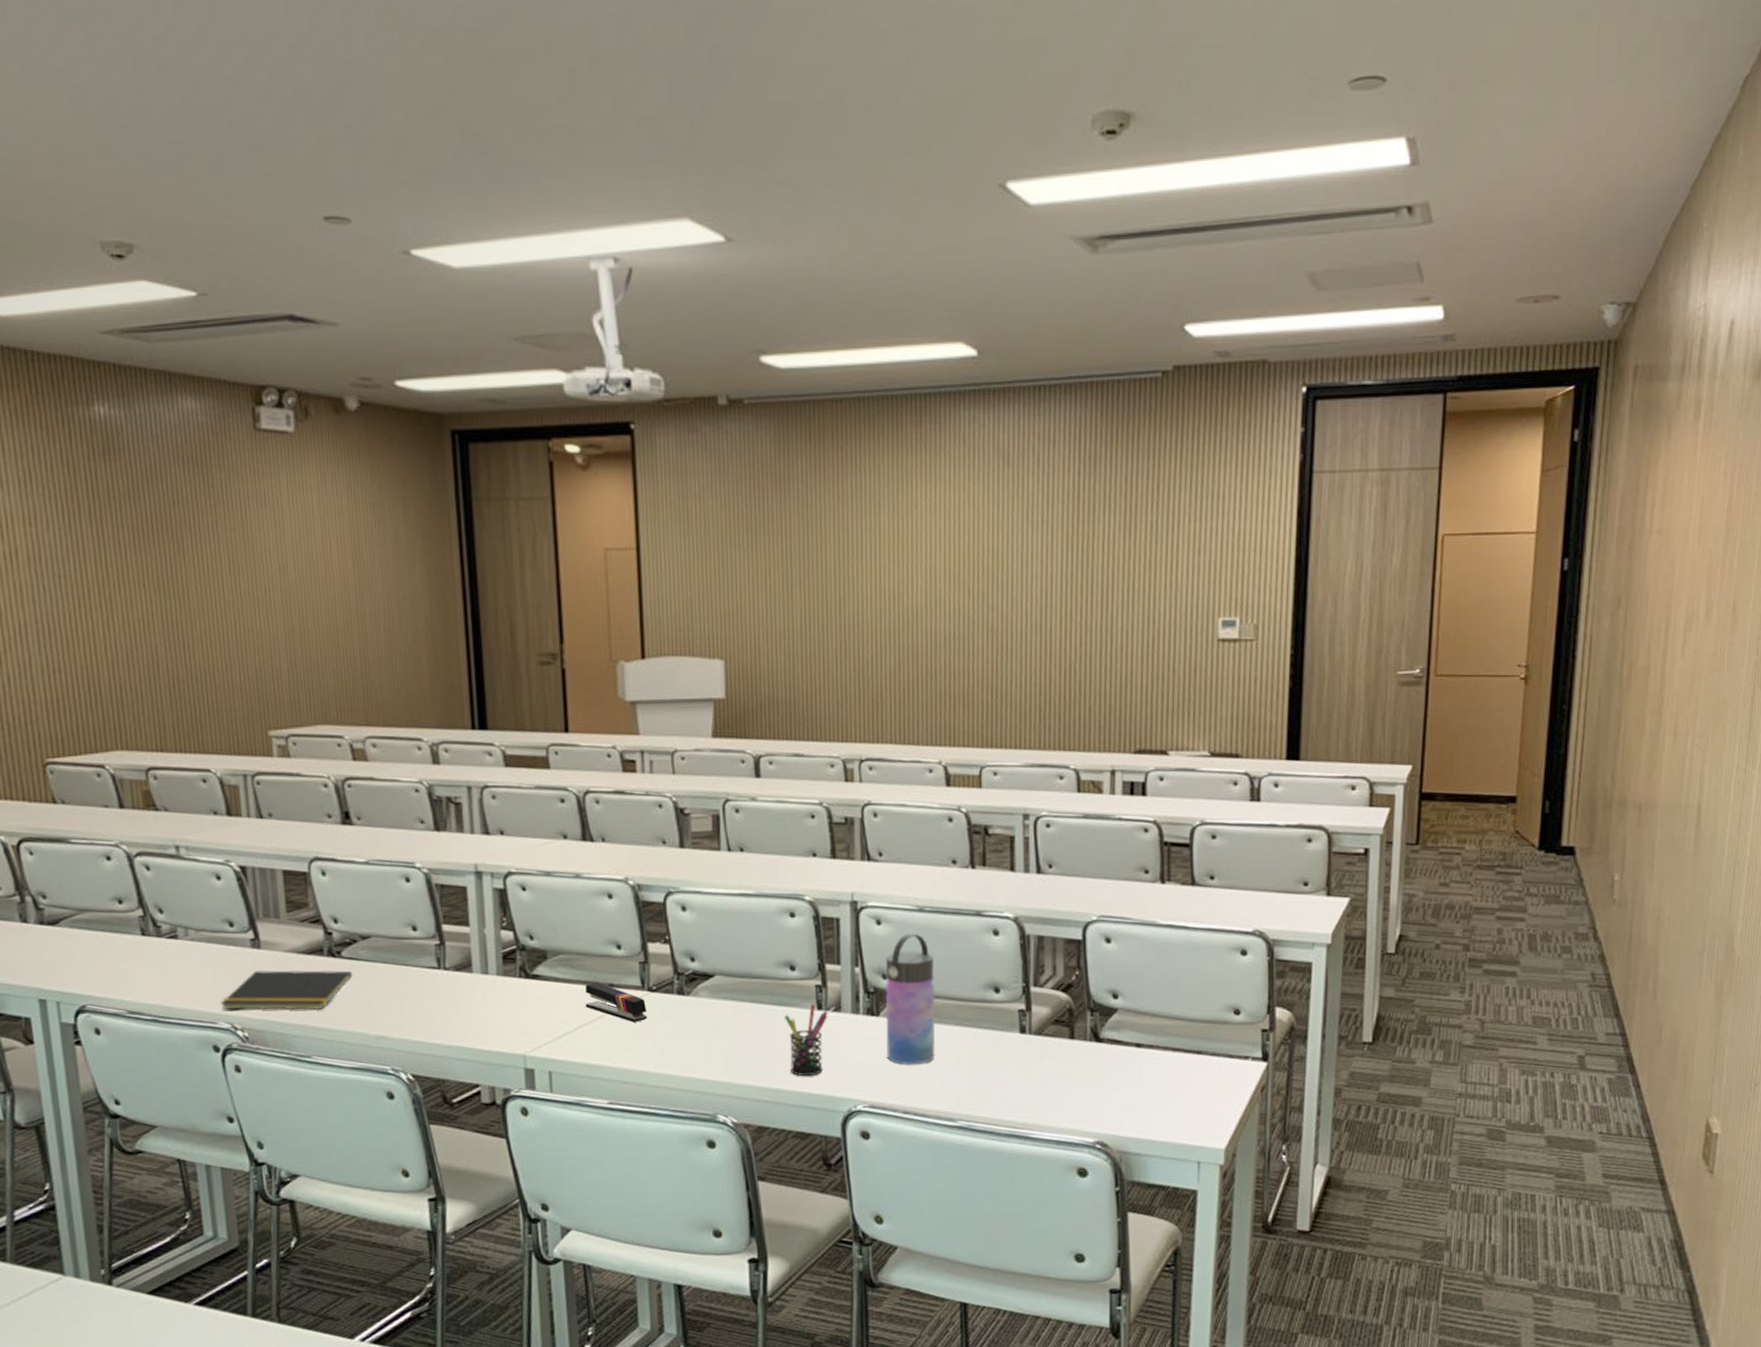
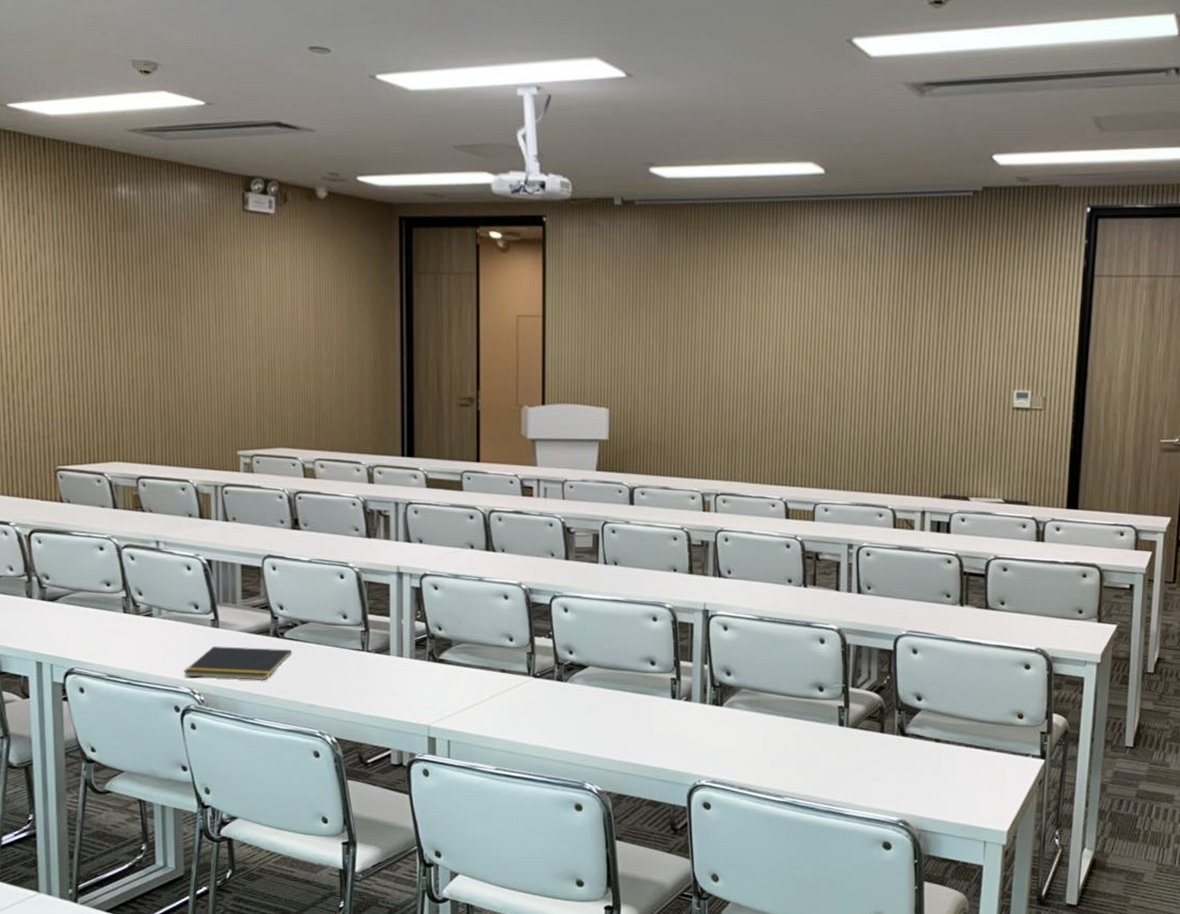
stapler: present [585,982,648,1022] -> none [481,668,532,702]
pen holder: present [783,1004,828,1077] -> none [643,694,680,754]
water bottle: present [885,933,936,1065] -> none [728,639,770,748]

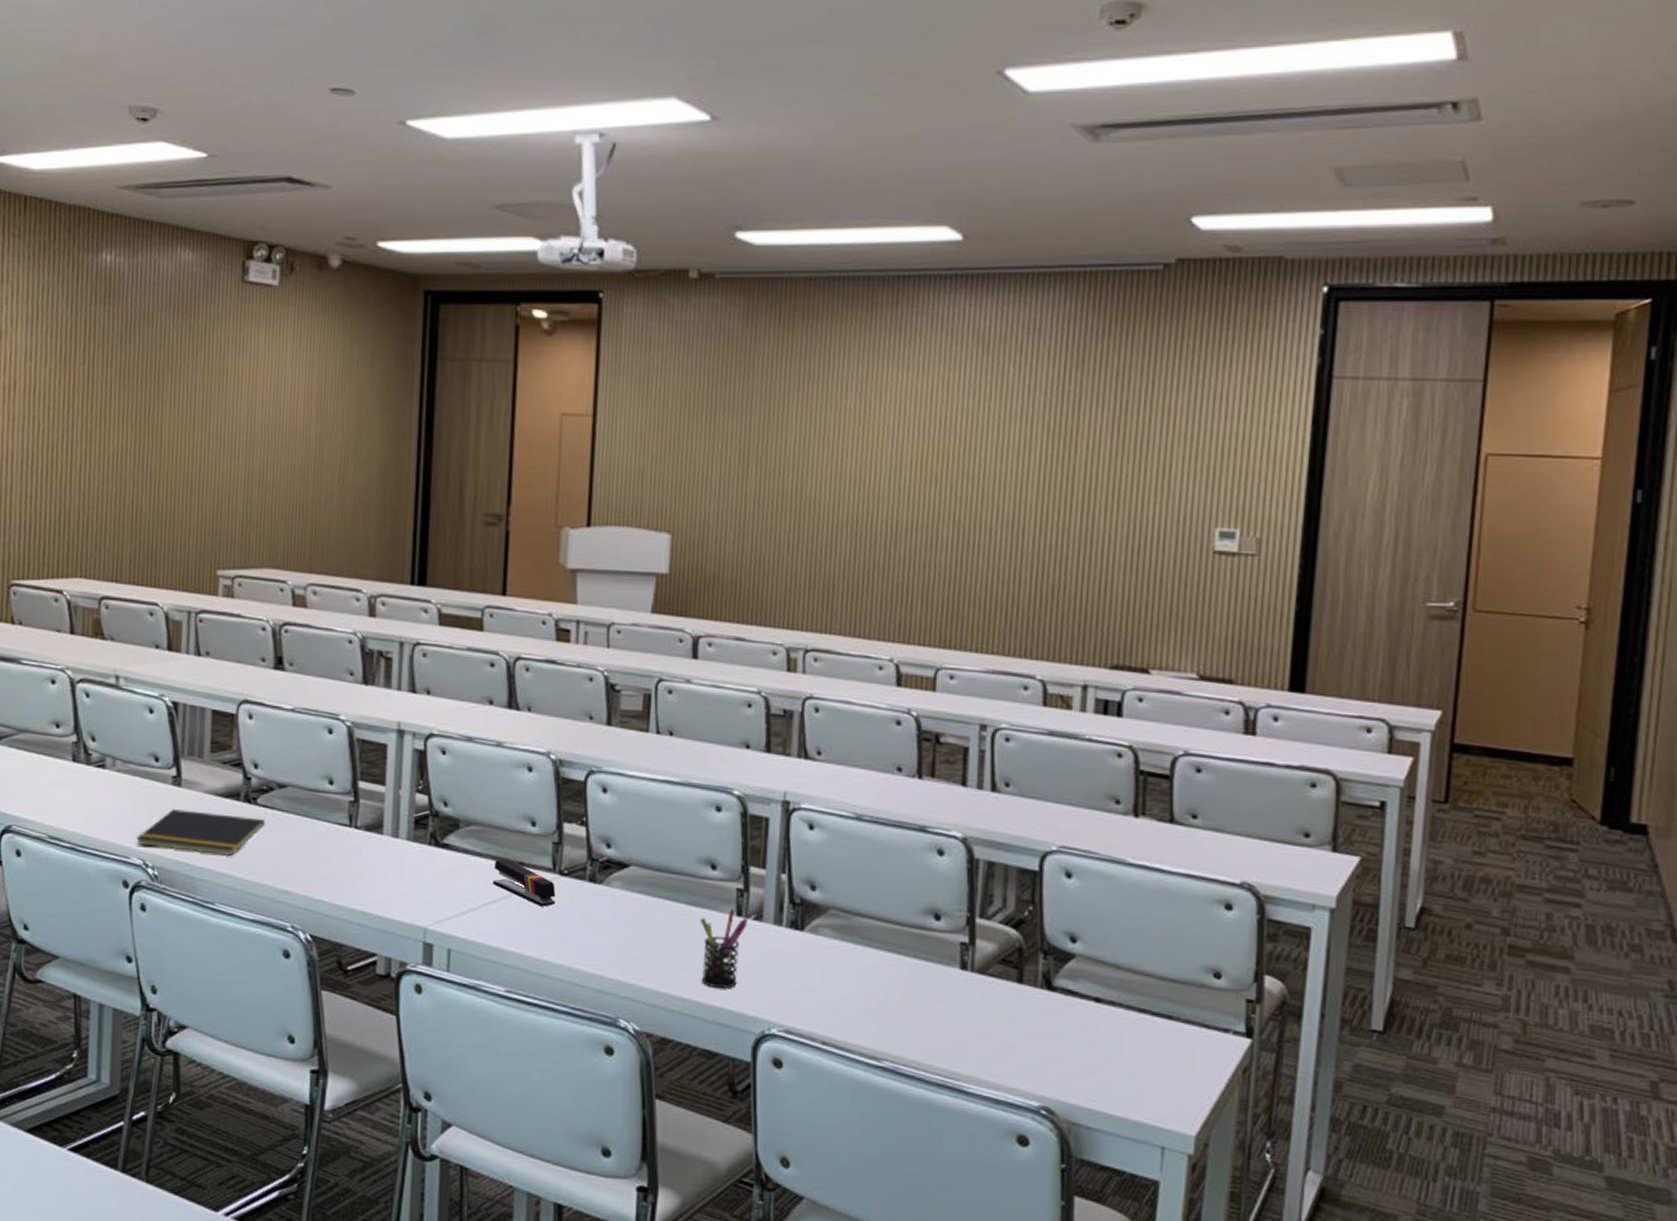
stapler: none [481,668,532,702] -> present [493,858,556,907]
pen holder: none [643,694,680,754] -> present [699,909,748,989]

